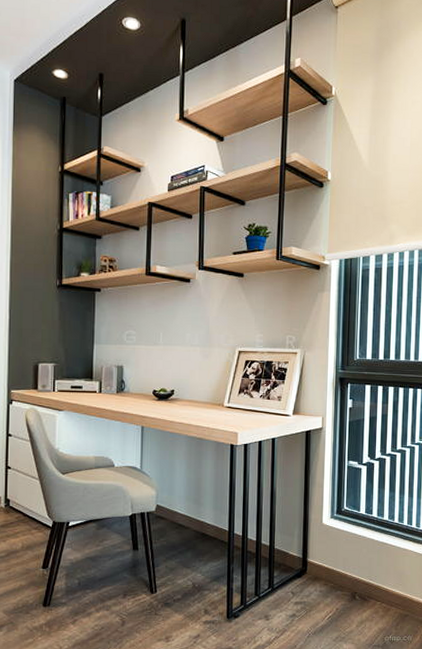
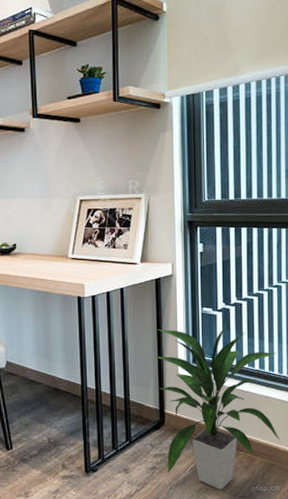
indoor plant: none [301,477,415,639] -> present [155,324,280,490]

